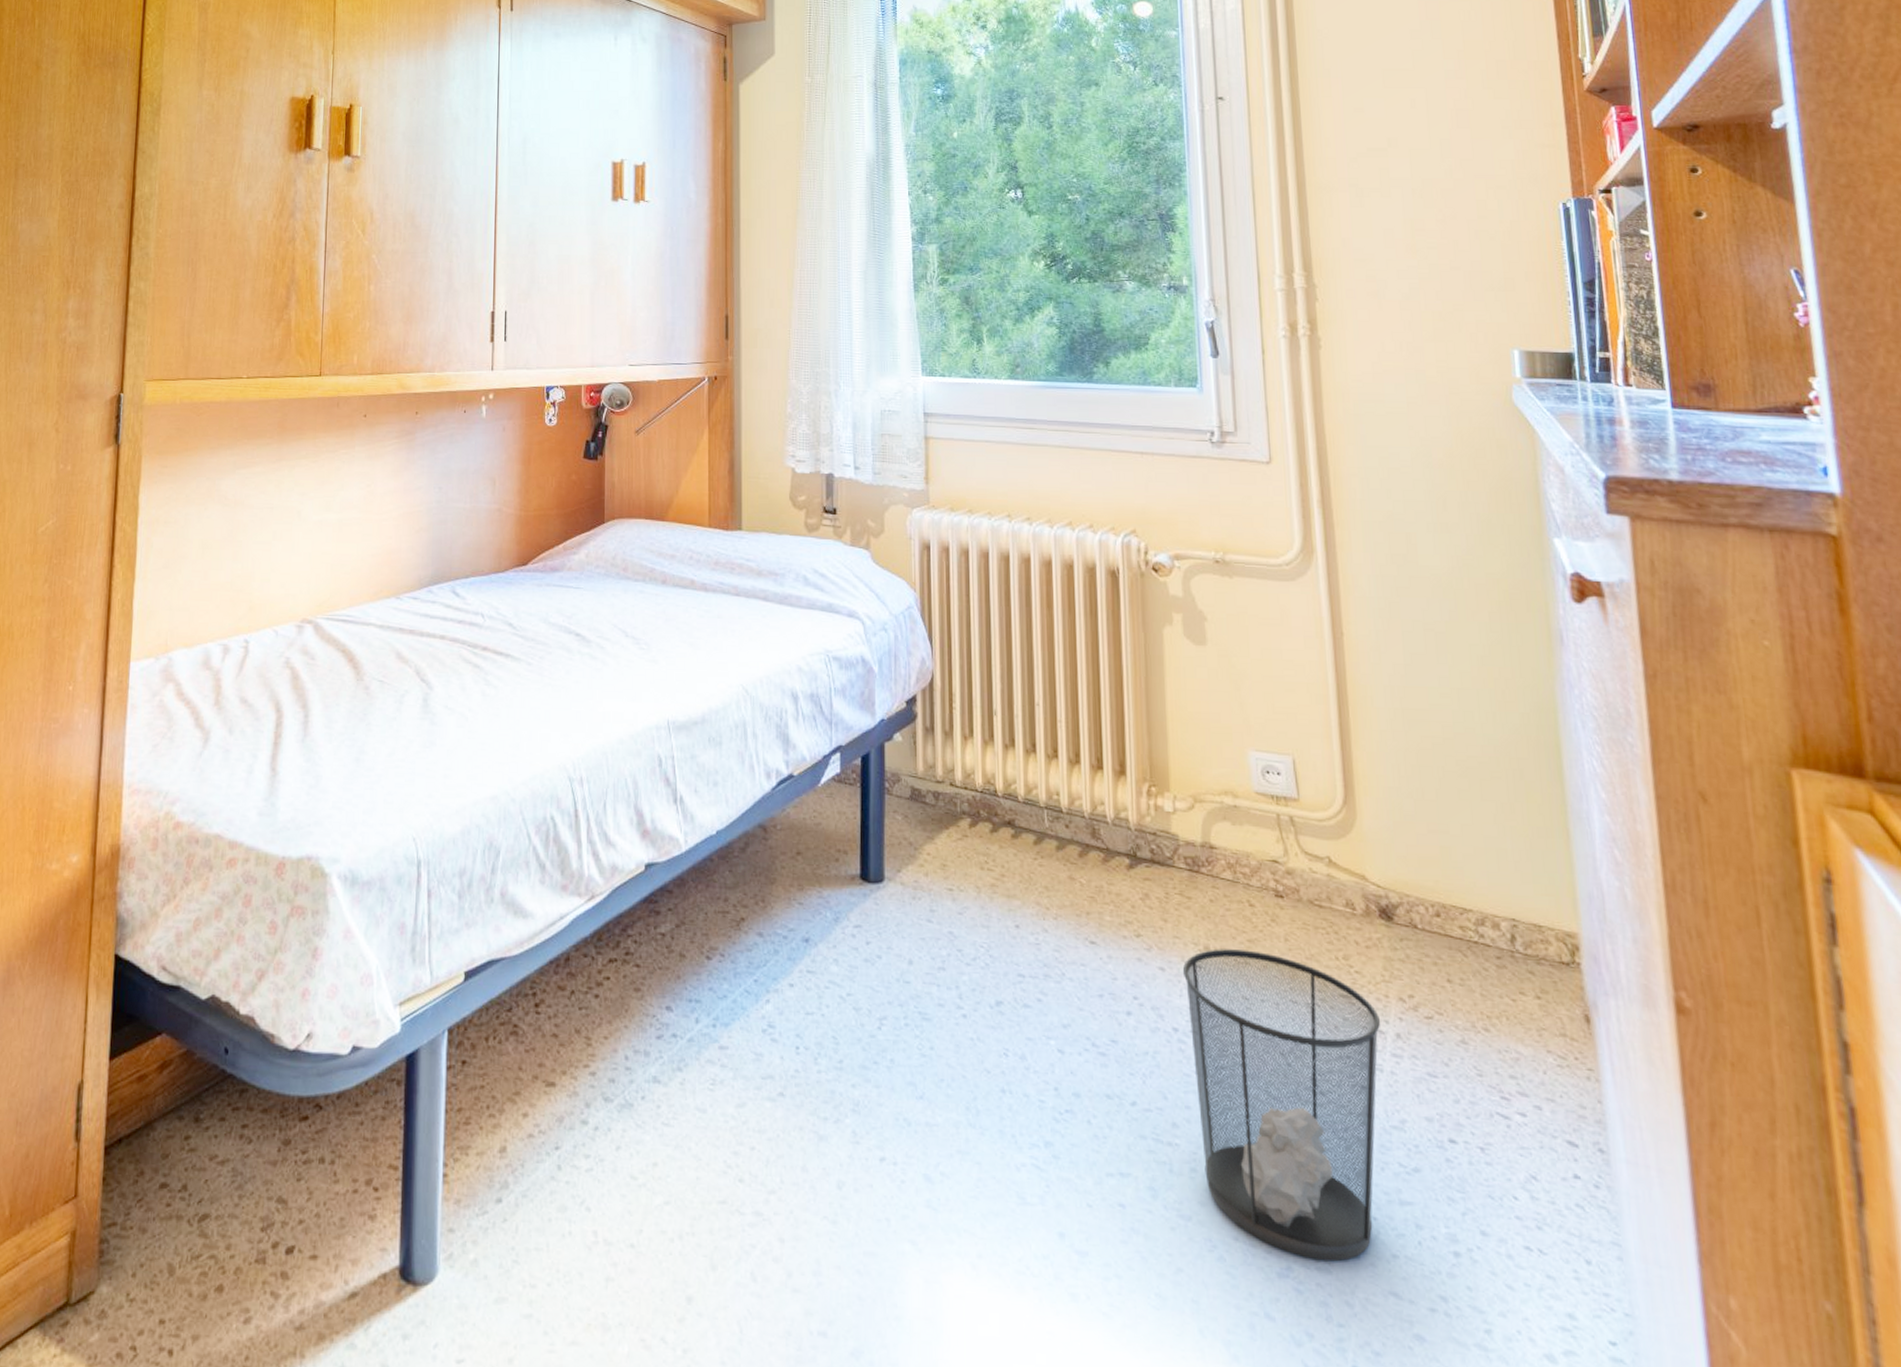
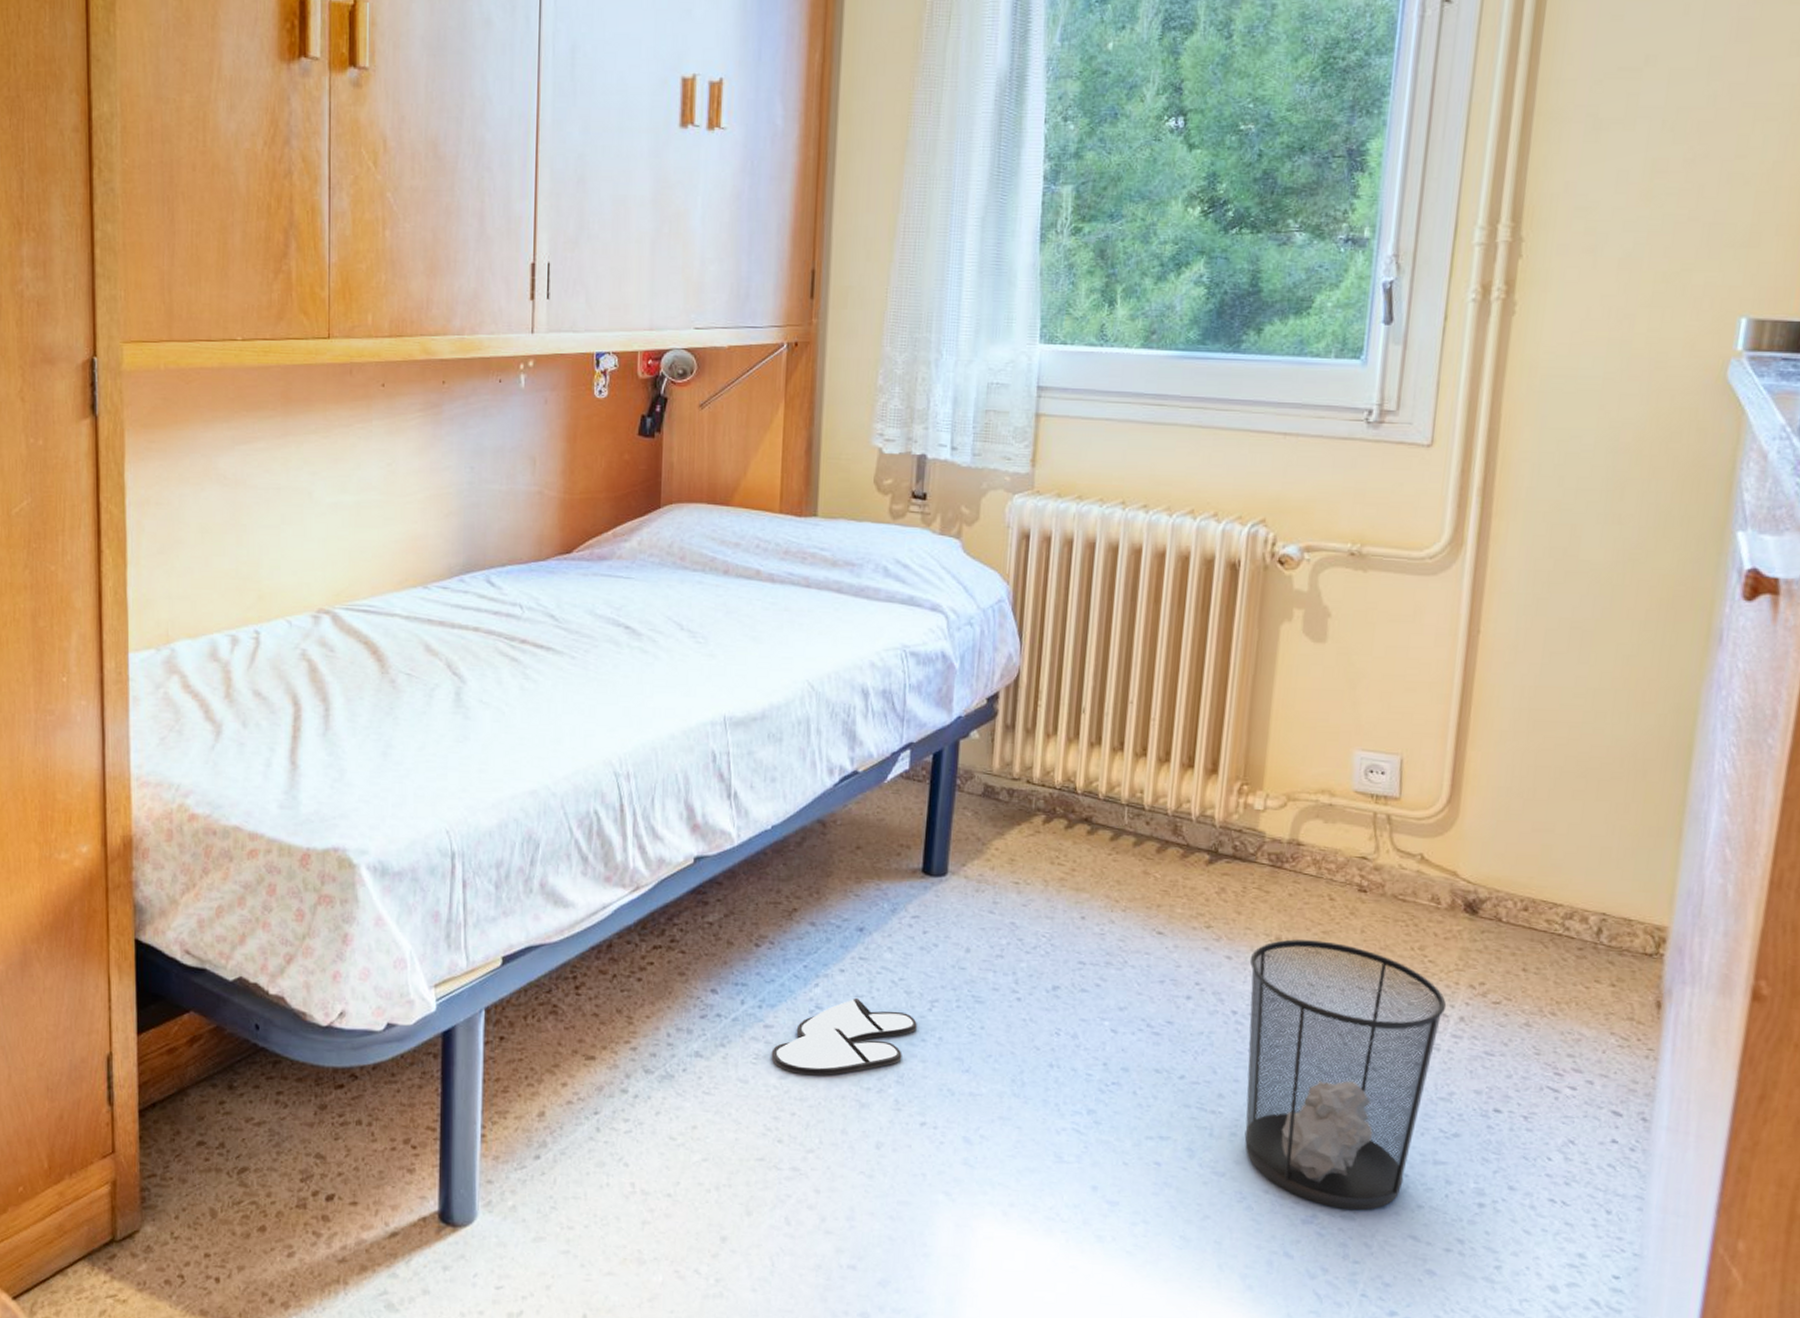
slippers: none [728,1015,868,1104] -> present [771,997,917,1076]

